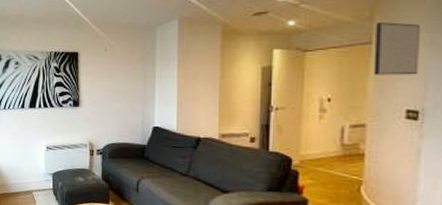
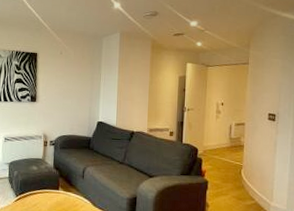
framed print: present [373,22,420,75] -> none [249,49,276,89]

